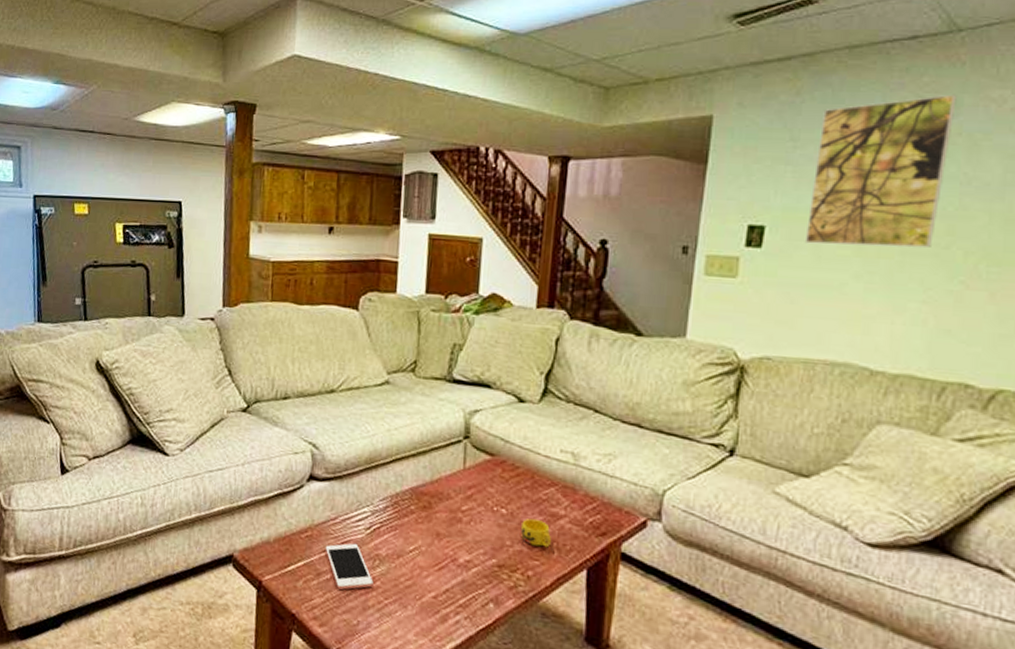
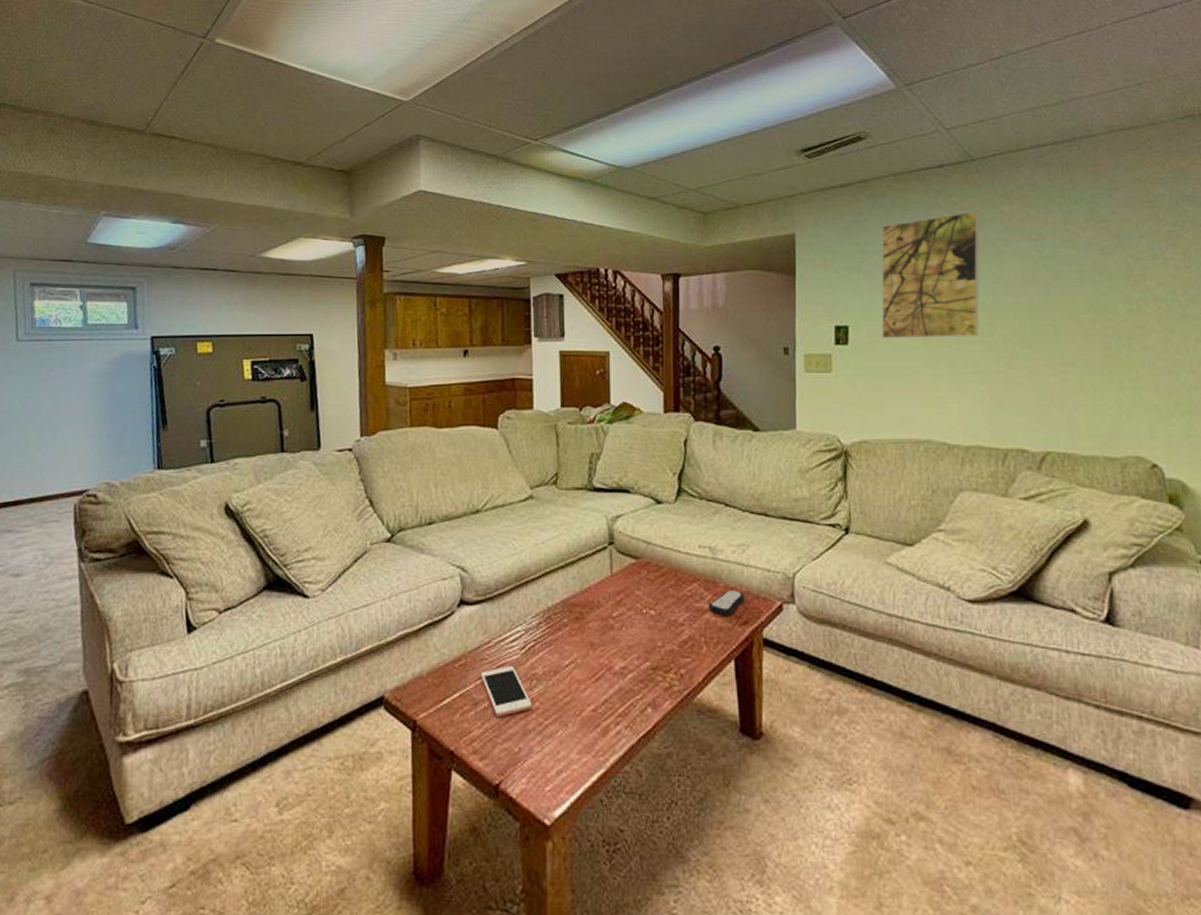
cup: present [521,518,551,548] -> none [670,616,699,643]
remote control: none [564,499,605,525] -> present [708,590,744,616]

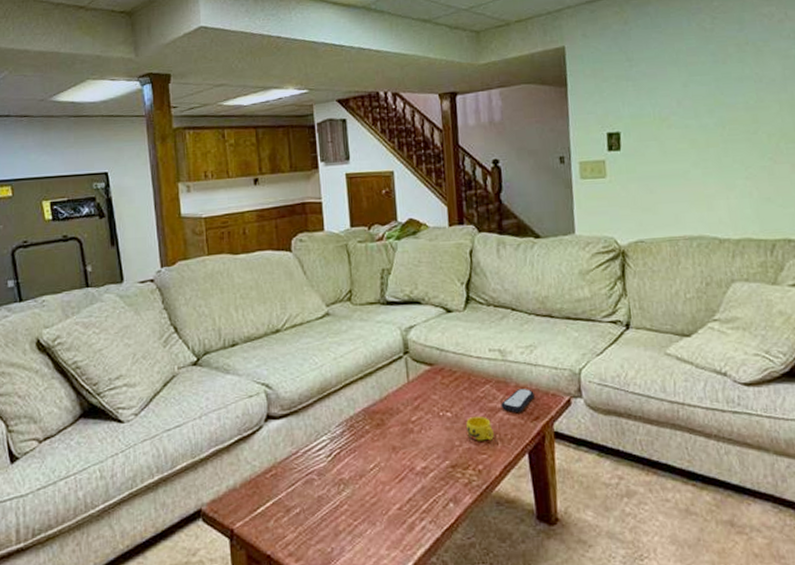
cell phone: present [480,665,532,717] -> none [290,472,341,521]
cup: none [670,616,699,643] -> present [466,416,494,441]
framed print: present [881,210,980,339] -> none [647,13,744,143]

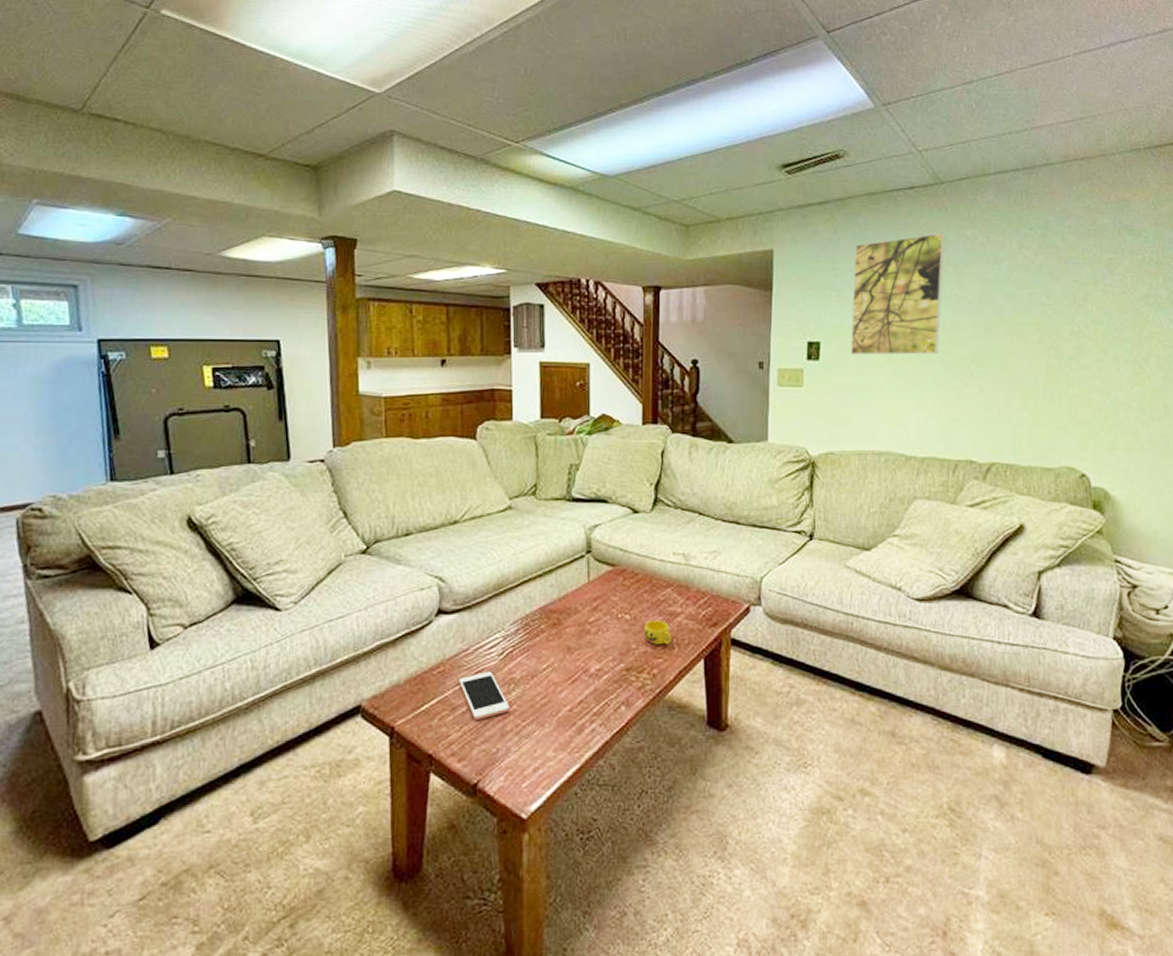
cell phone: none [290,472,341,521] -> present [458,671,510,720]
remote control: present [501,389,535,414] -> none [680,594,715,619]
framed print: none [647,13,744,143] -> present [850,232,945,355]

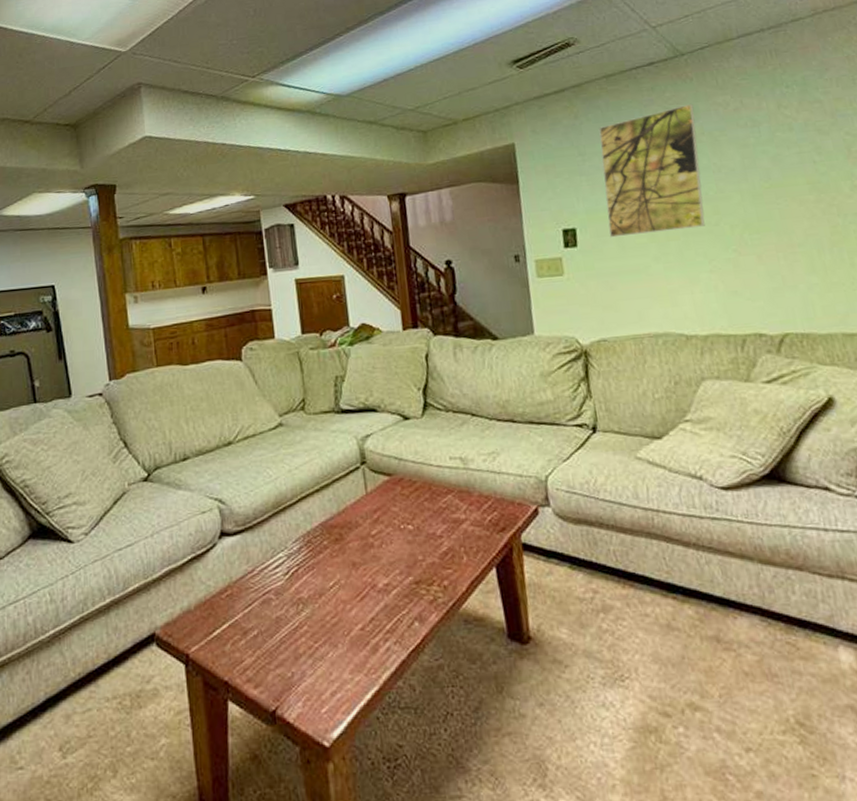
cell phone: present [458,671,510,720] -> none [247,591,301,643]
cup: present [644,619,671,645] -> none [429,528,459,555]

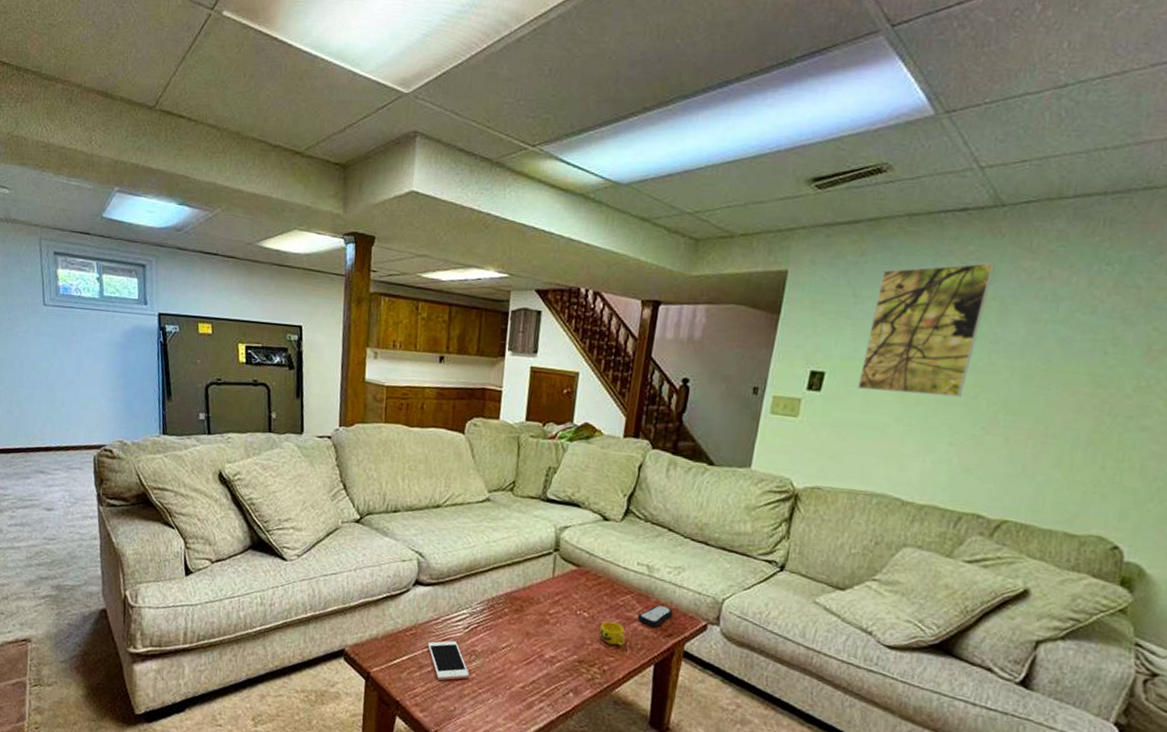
cell phone: none [247,591,301,643] -> present [427,640,470,681]
cup: none [429,528,459,555] -> present [599,621,625,646]
remote control: none [464,498,500,525] -> present [637,605,673,628]

